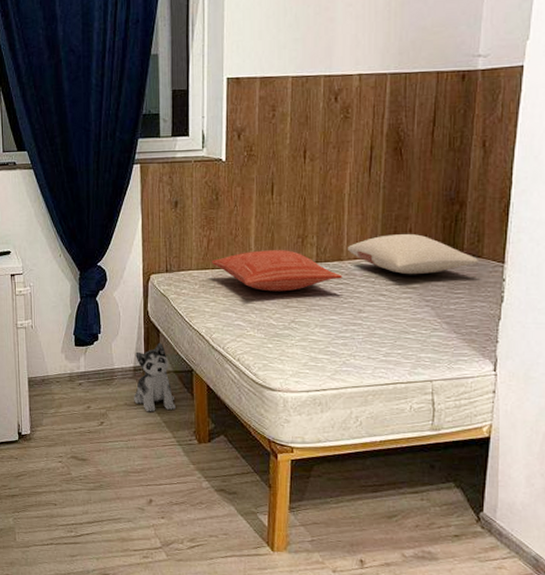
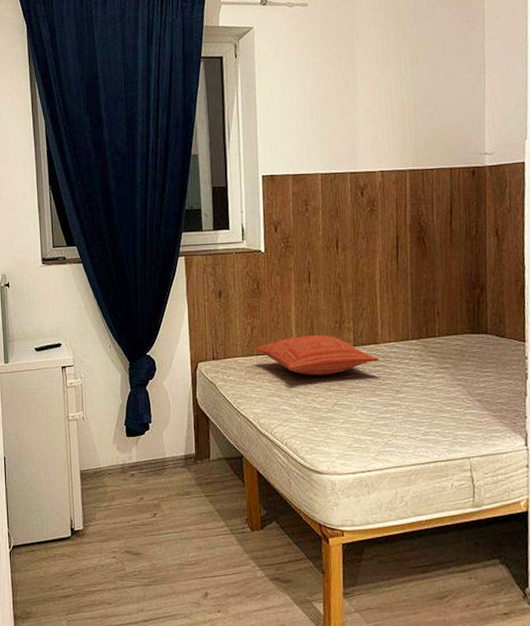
plush toy: present [134,342,176,412] -> none [186,430,227,501]
pillow: present [348,234,478,275] -> none [382,317,502,356]

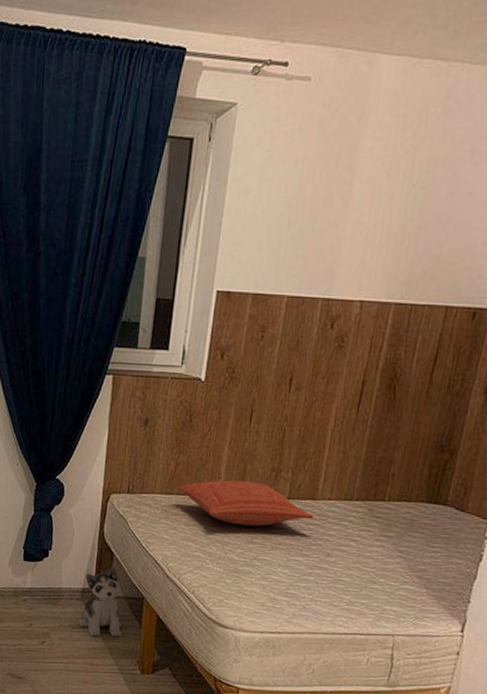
plush toy: none [186,430,227,501] -> present [79,565,122,637]

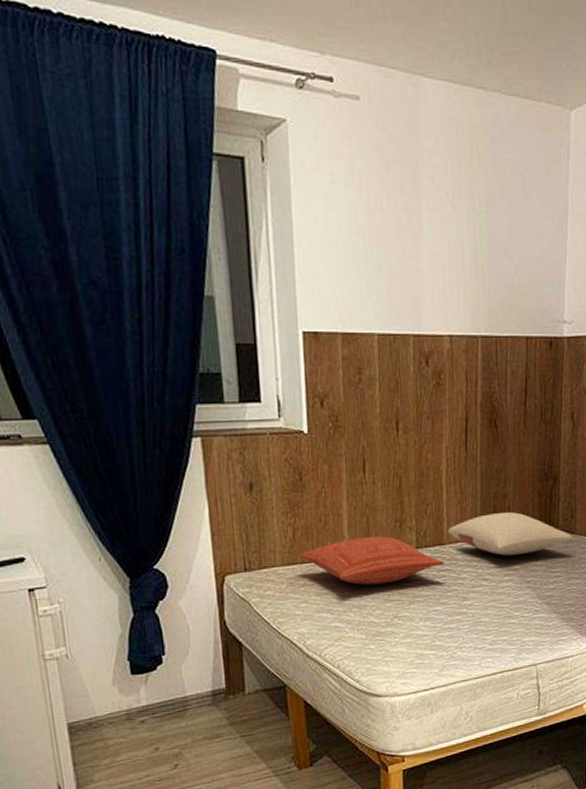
plush toy: present [79,565,122,637] -> none [213,657,268,744]
pillow: none [323,477,462,524] -> present [448,512,572,556]

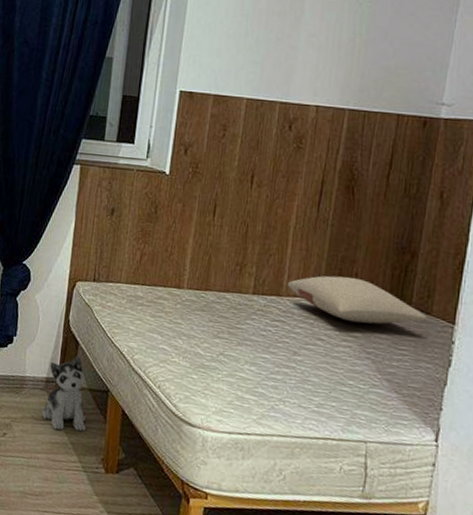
plush toy: none [213,657,268,744] -> present [42,355,86,431]
pillow: present [299,536,445,586] -> none [142,272,280,321]

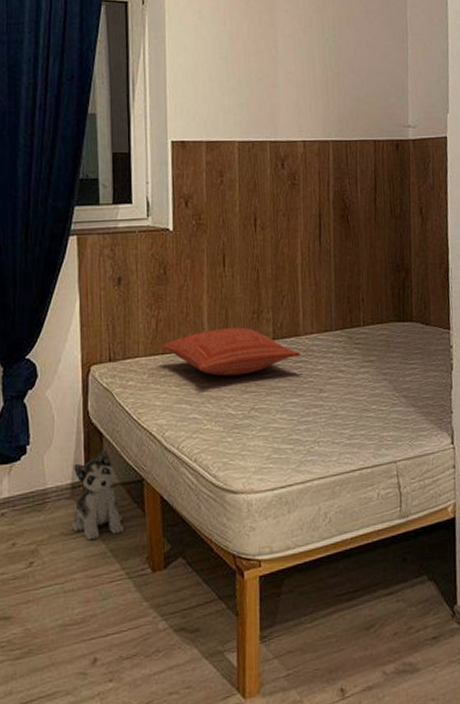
pillow: none [142,272,280,321] -> present [161,327,301,377]
pillow: present [288,275,427,325] -> none [304,304,427,348]

